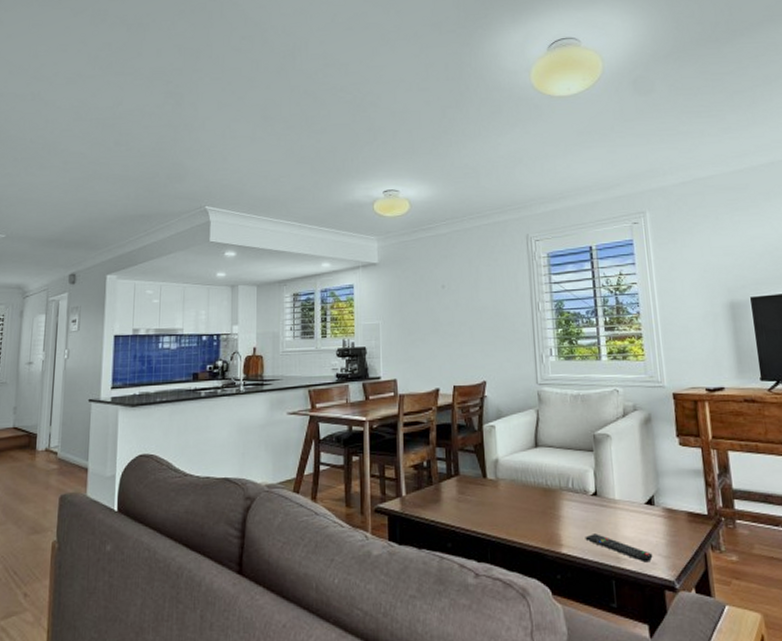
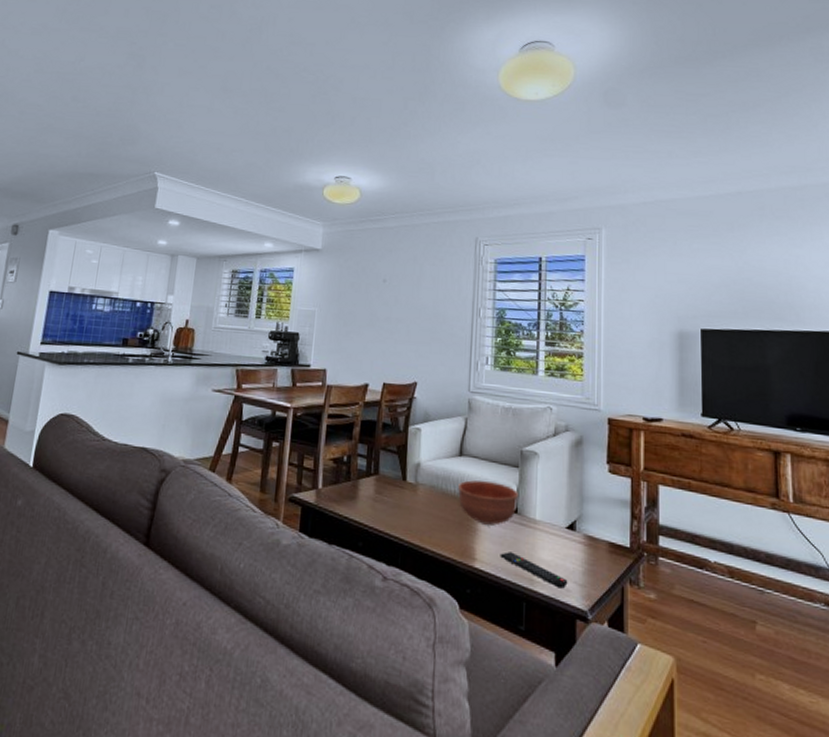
bowl: none [537,468,597,511] -> present [458,480,519,525]

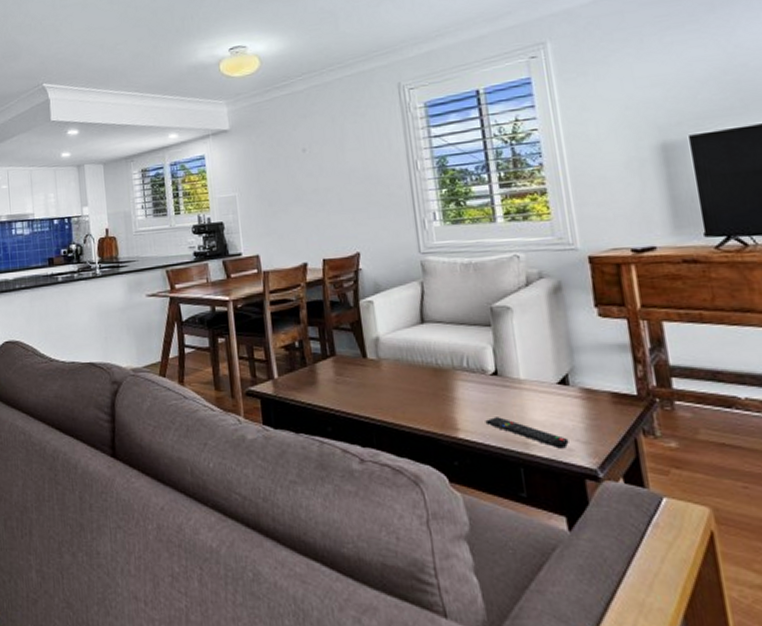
bowl: present [458,480,519,525] -> none [425,345,497,392]

